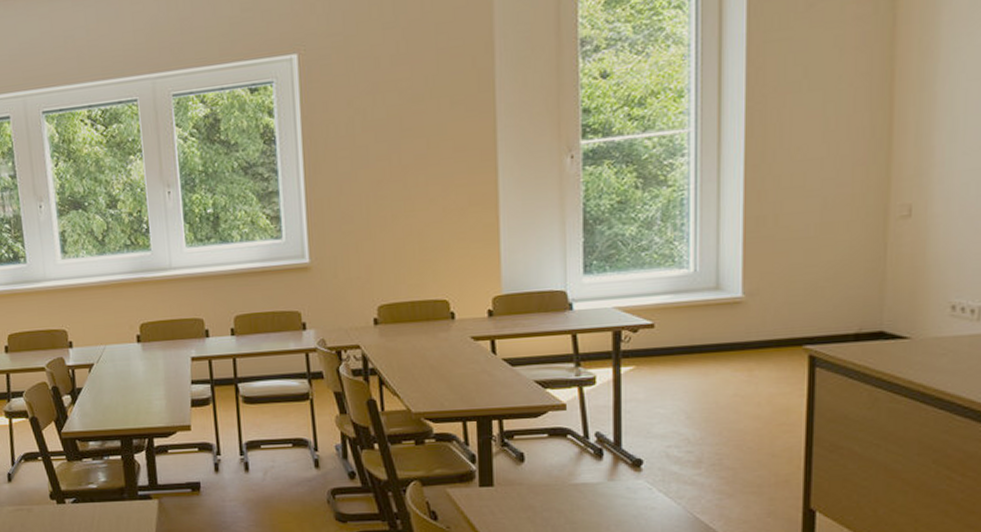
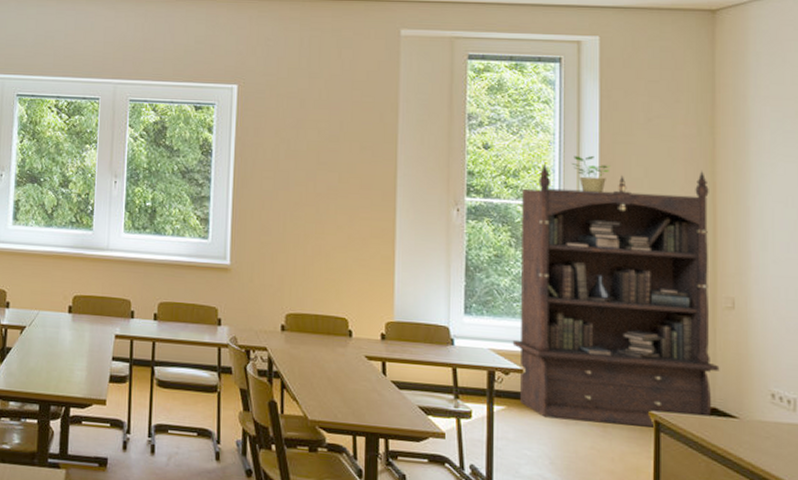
bookcase: none [641,57,890,371] -> present [512,162,720,428]
potted plant: none [712,64,760,109] -> present [572,155,611,192]

